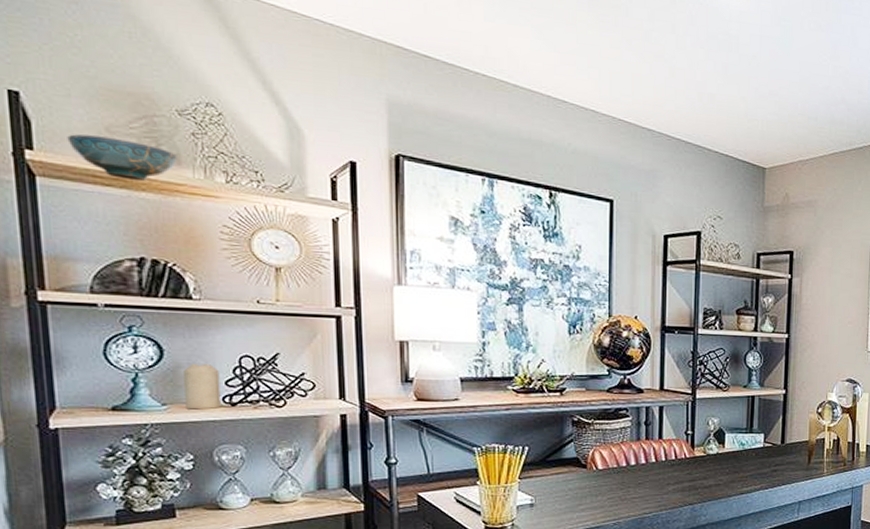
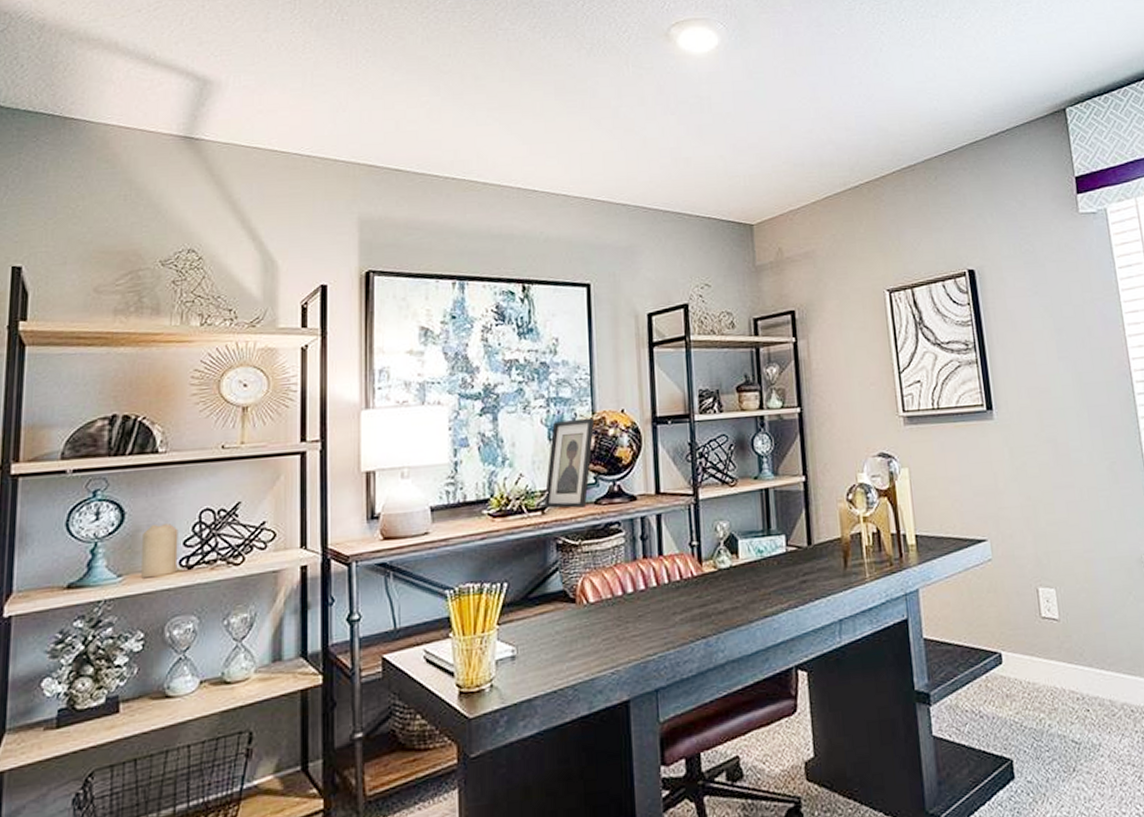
decorative bowl: present [67,134,178,182] -> none [58,297,157,337]
picture frame: none [563,319,611,393] -> present [544,417,595,509]

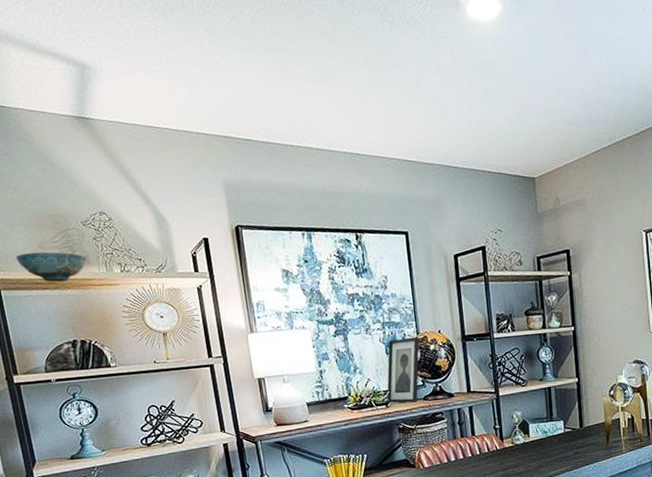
decorative bowl: none [58,297,157,337] -> present [16,251,87,283]
candle: present [141,524,179,579] -> none [112,416,141,453]

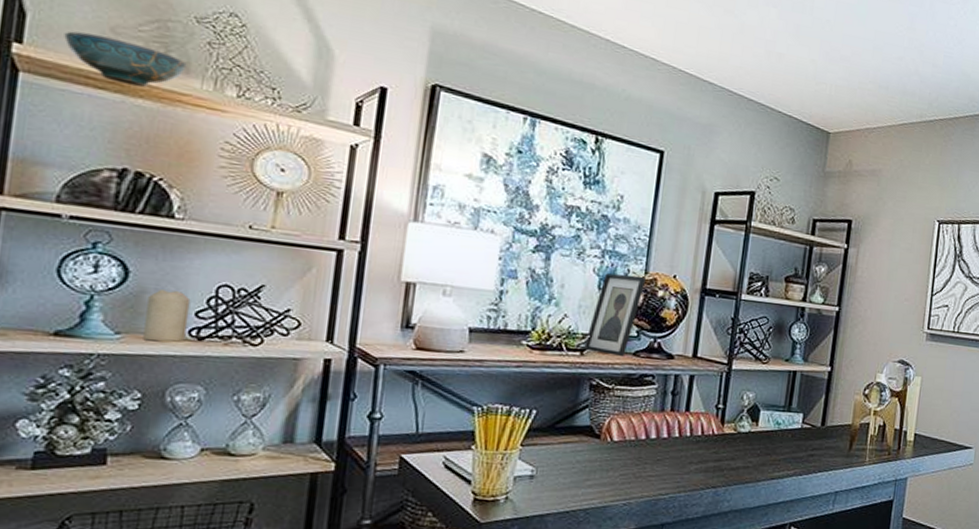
candle: none [112,416,141,453] -> present [143,290,191,342]

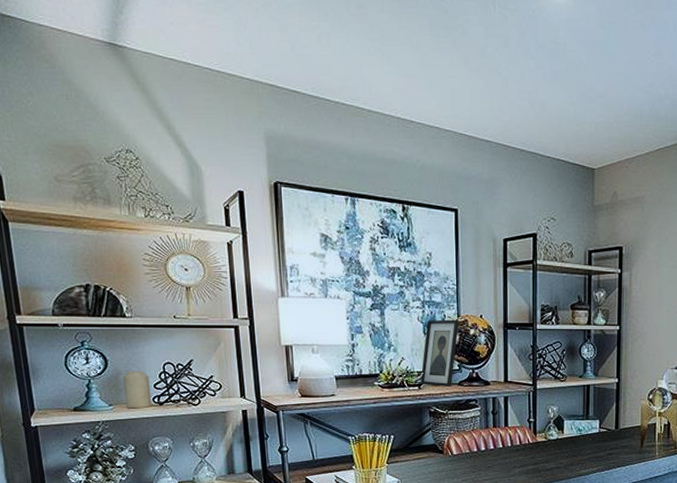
decorative bowl: present [64,31,187,88] -> none [28,185,108,221]

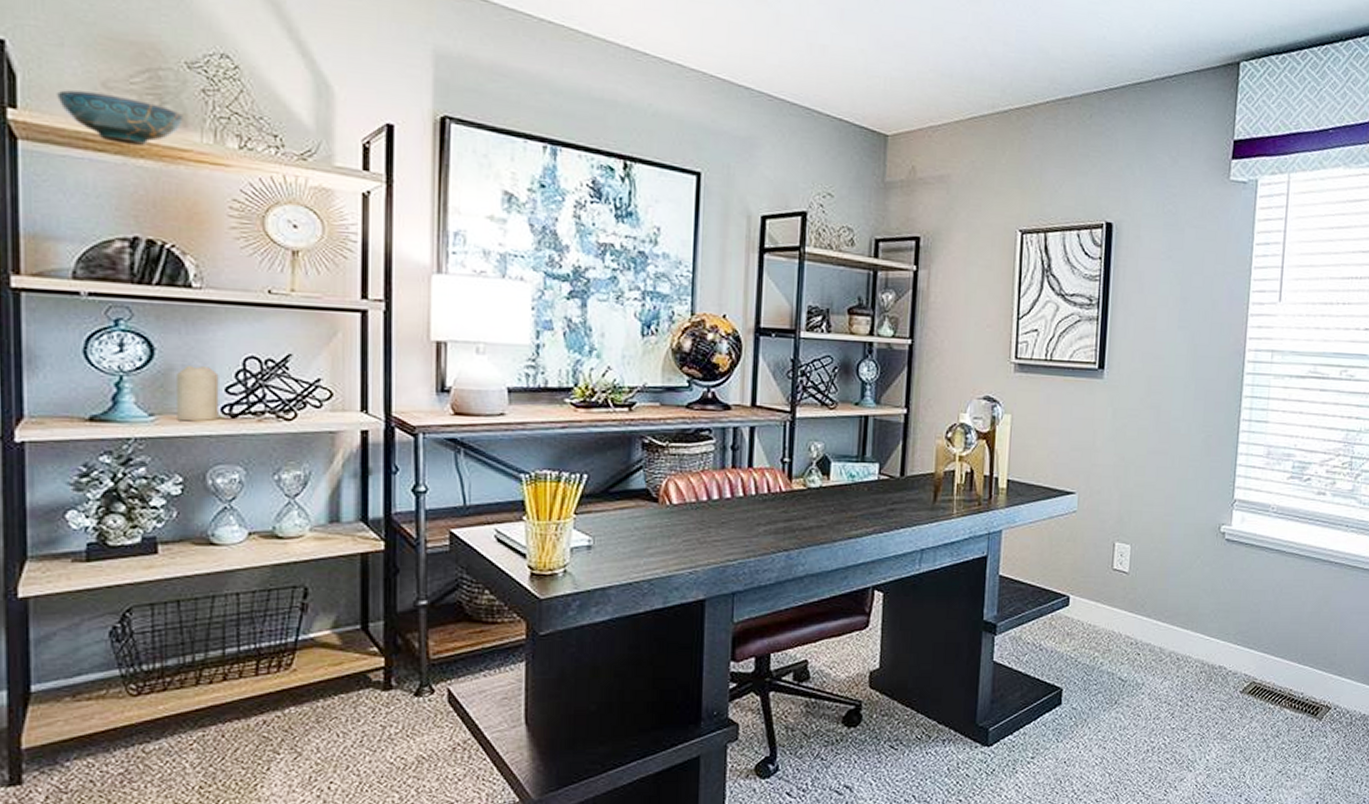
decorative bowl: none [28,185,108,221] -> present [57,90,184,147]
picture frame: present [420,319,460,387] -> none [632,317,694,410]

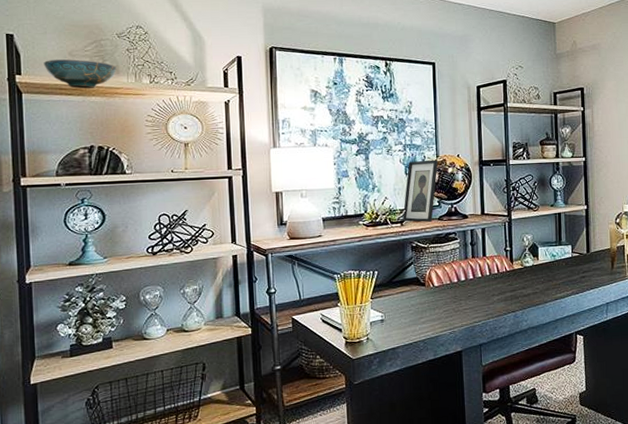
candle: present [177,366,219,422] -> none [119,223,146,260]
picture frame: none [632,317,694,410] -> present [402,159,439,222]

